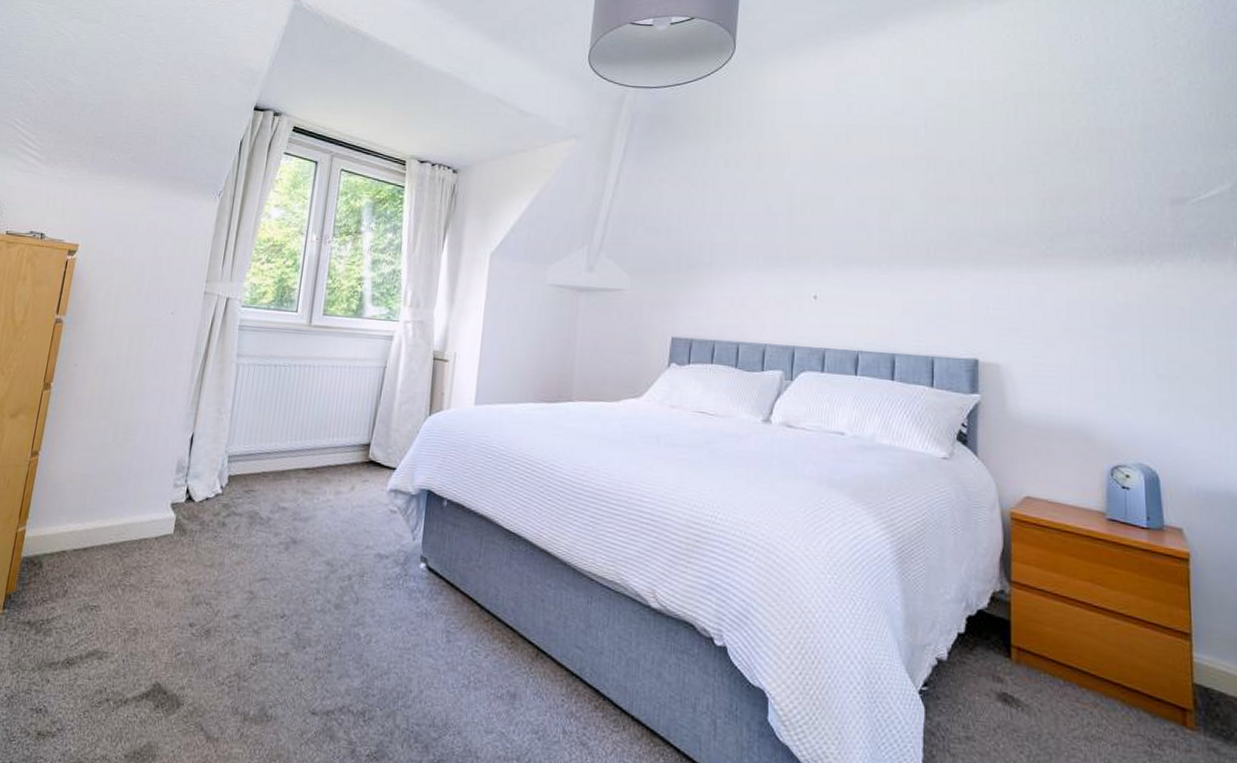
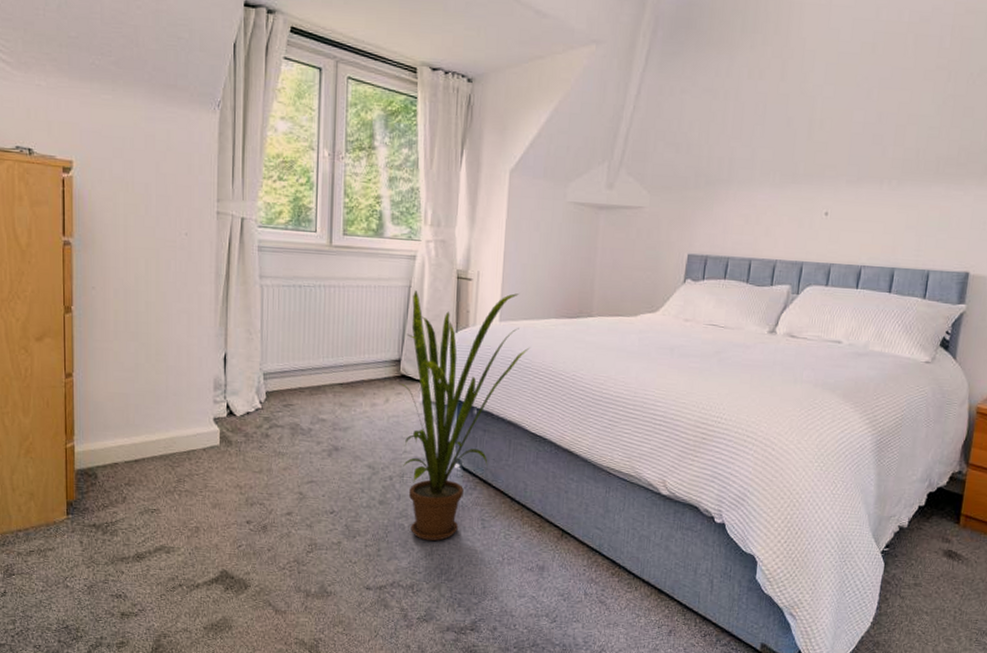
house plant: none [364,371,506,656] -> present [399,290,530,541]

